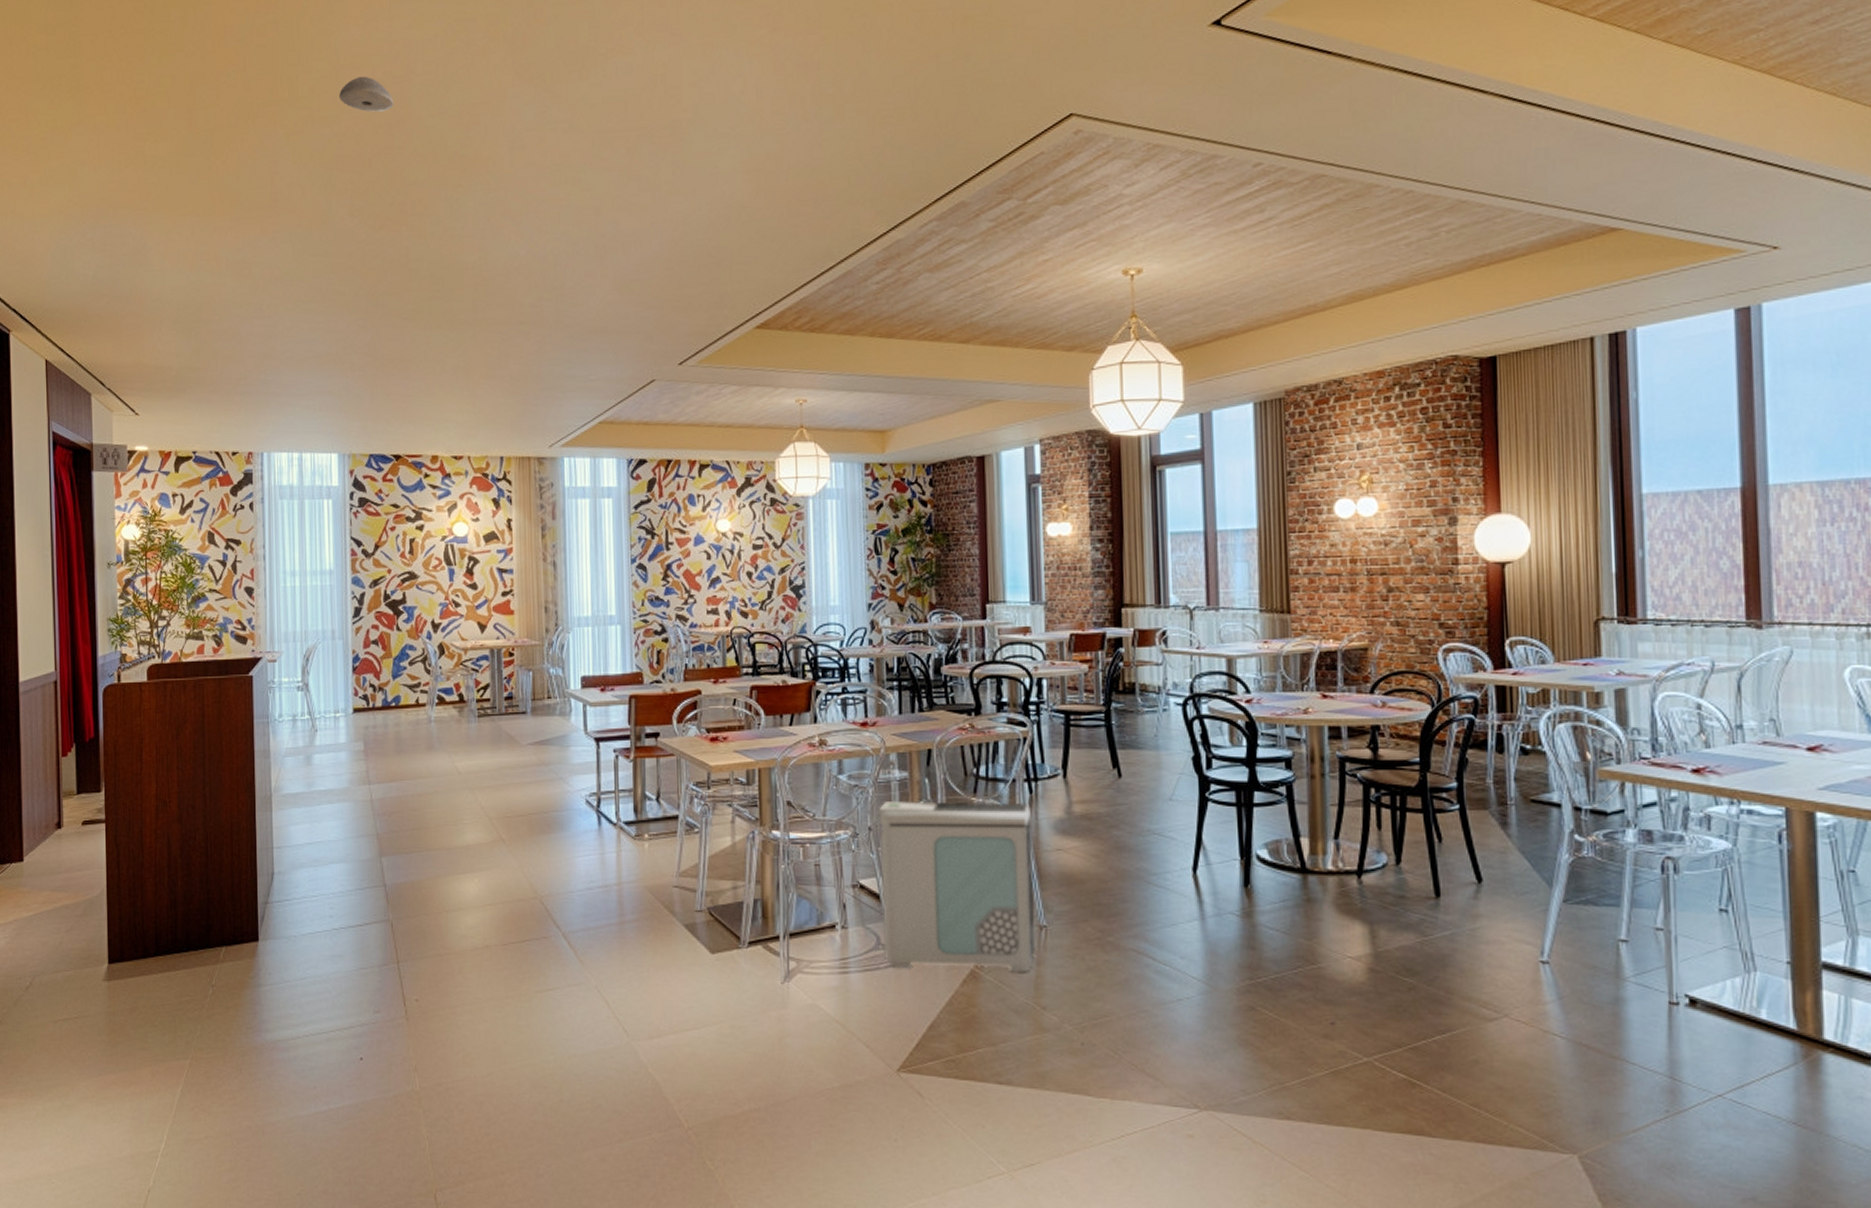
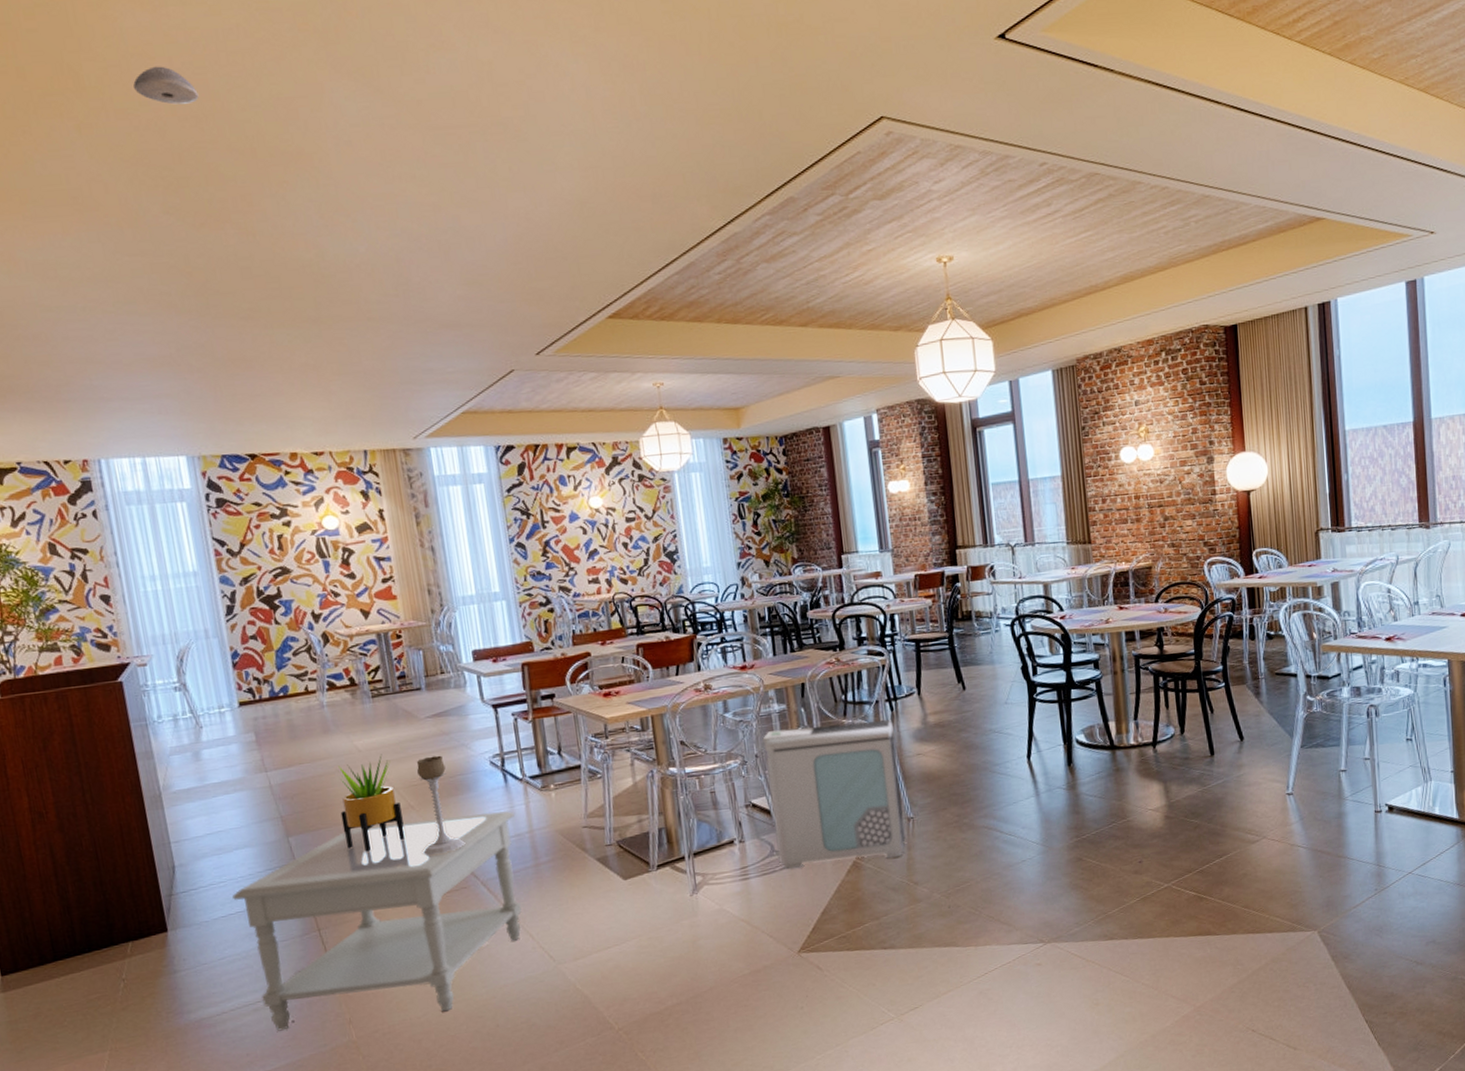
side table: none [322,856,605,1075] -> present [232,810,522,1031]
potted plant: none [433,779,493,884] -> present [338,754,406,852]
candle holder: none [507,787,551,897] -> present [416,755,466,856]

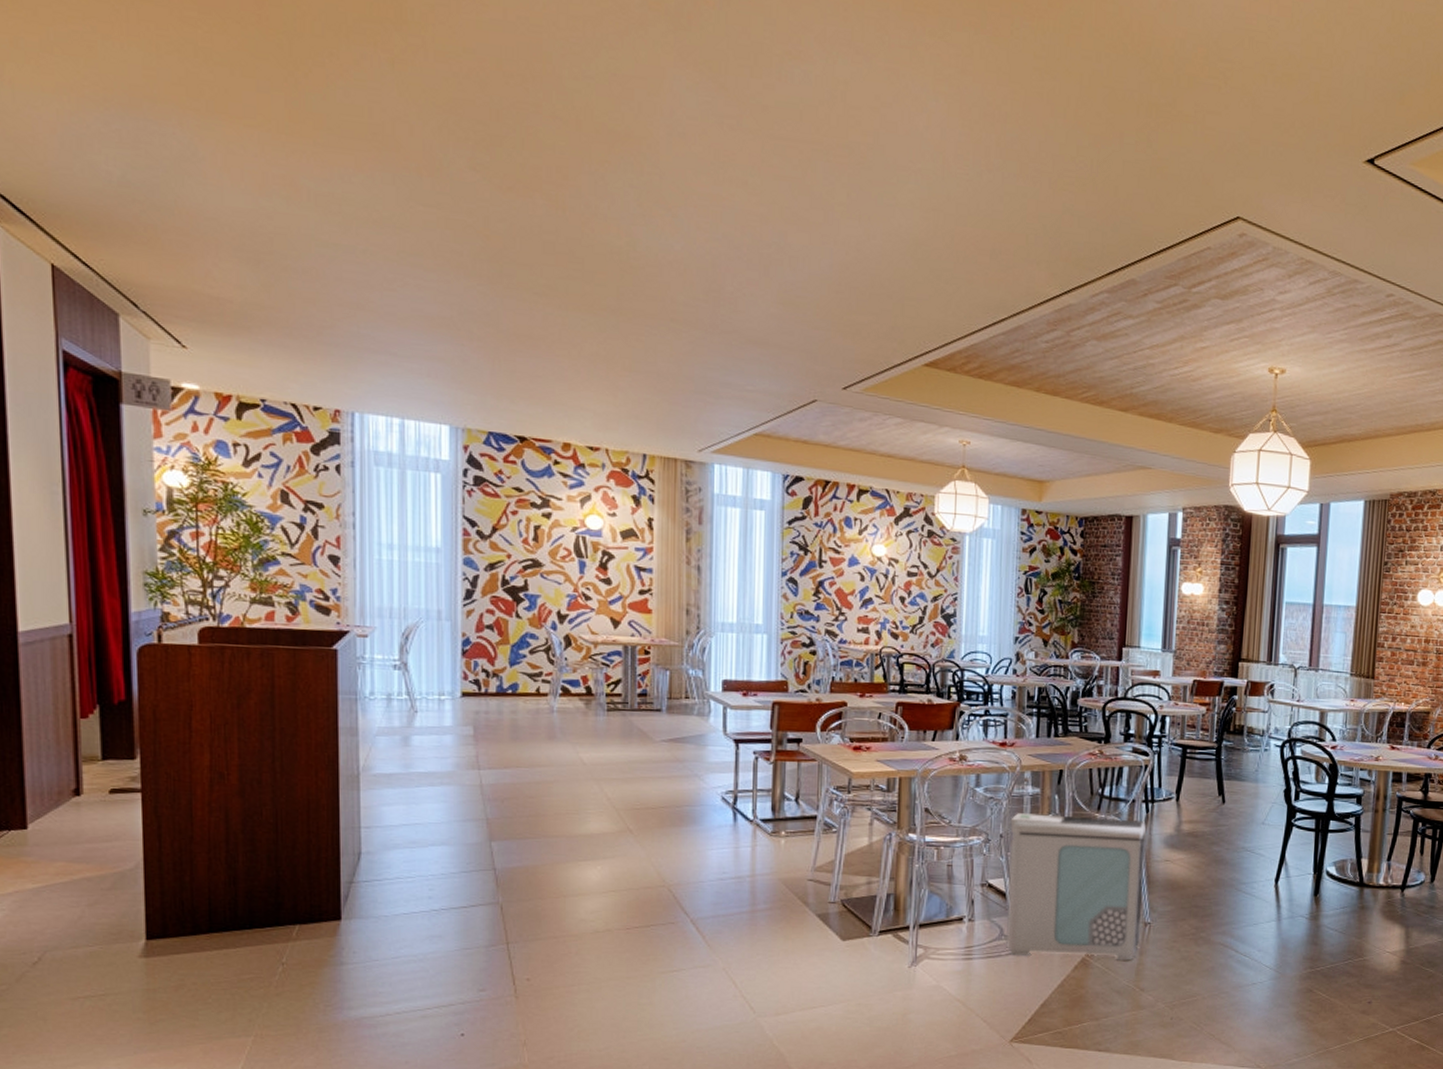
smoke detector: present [133,66,199,105] -> none [460,14,529,61]
side table: present [232,810,522,1031] -> none [419,843,739,1048]
potted plant: present [338,754,406,852] -> none [552,771,618,870]
candle holder: present [416,755,466,856] -> none [633,781,681,885]

